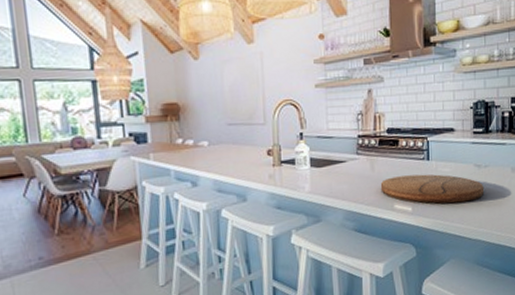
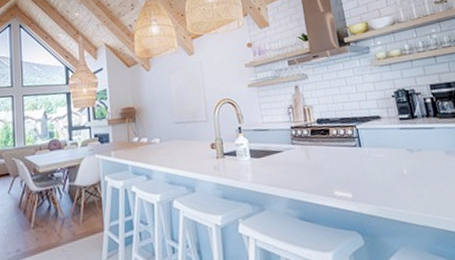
cutting board: present [380,174,483,204] -> none [317,160,422,190]

